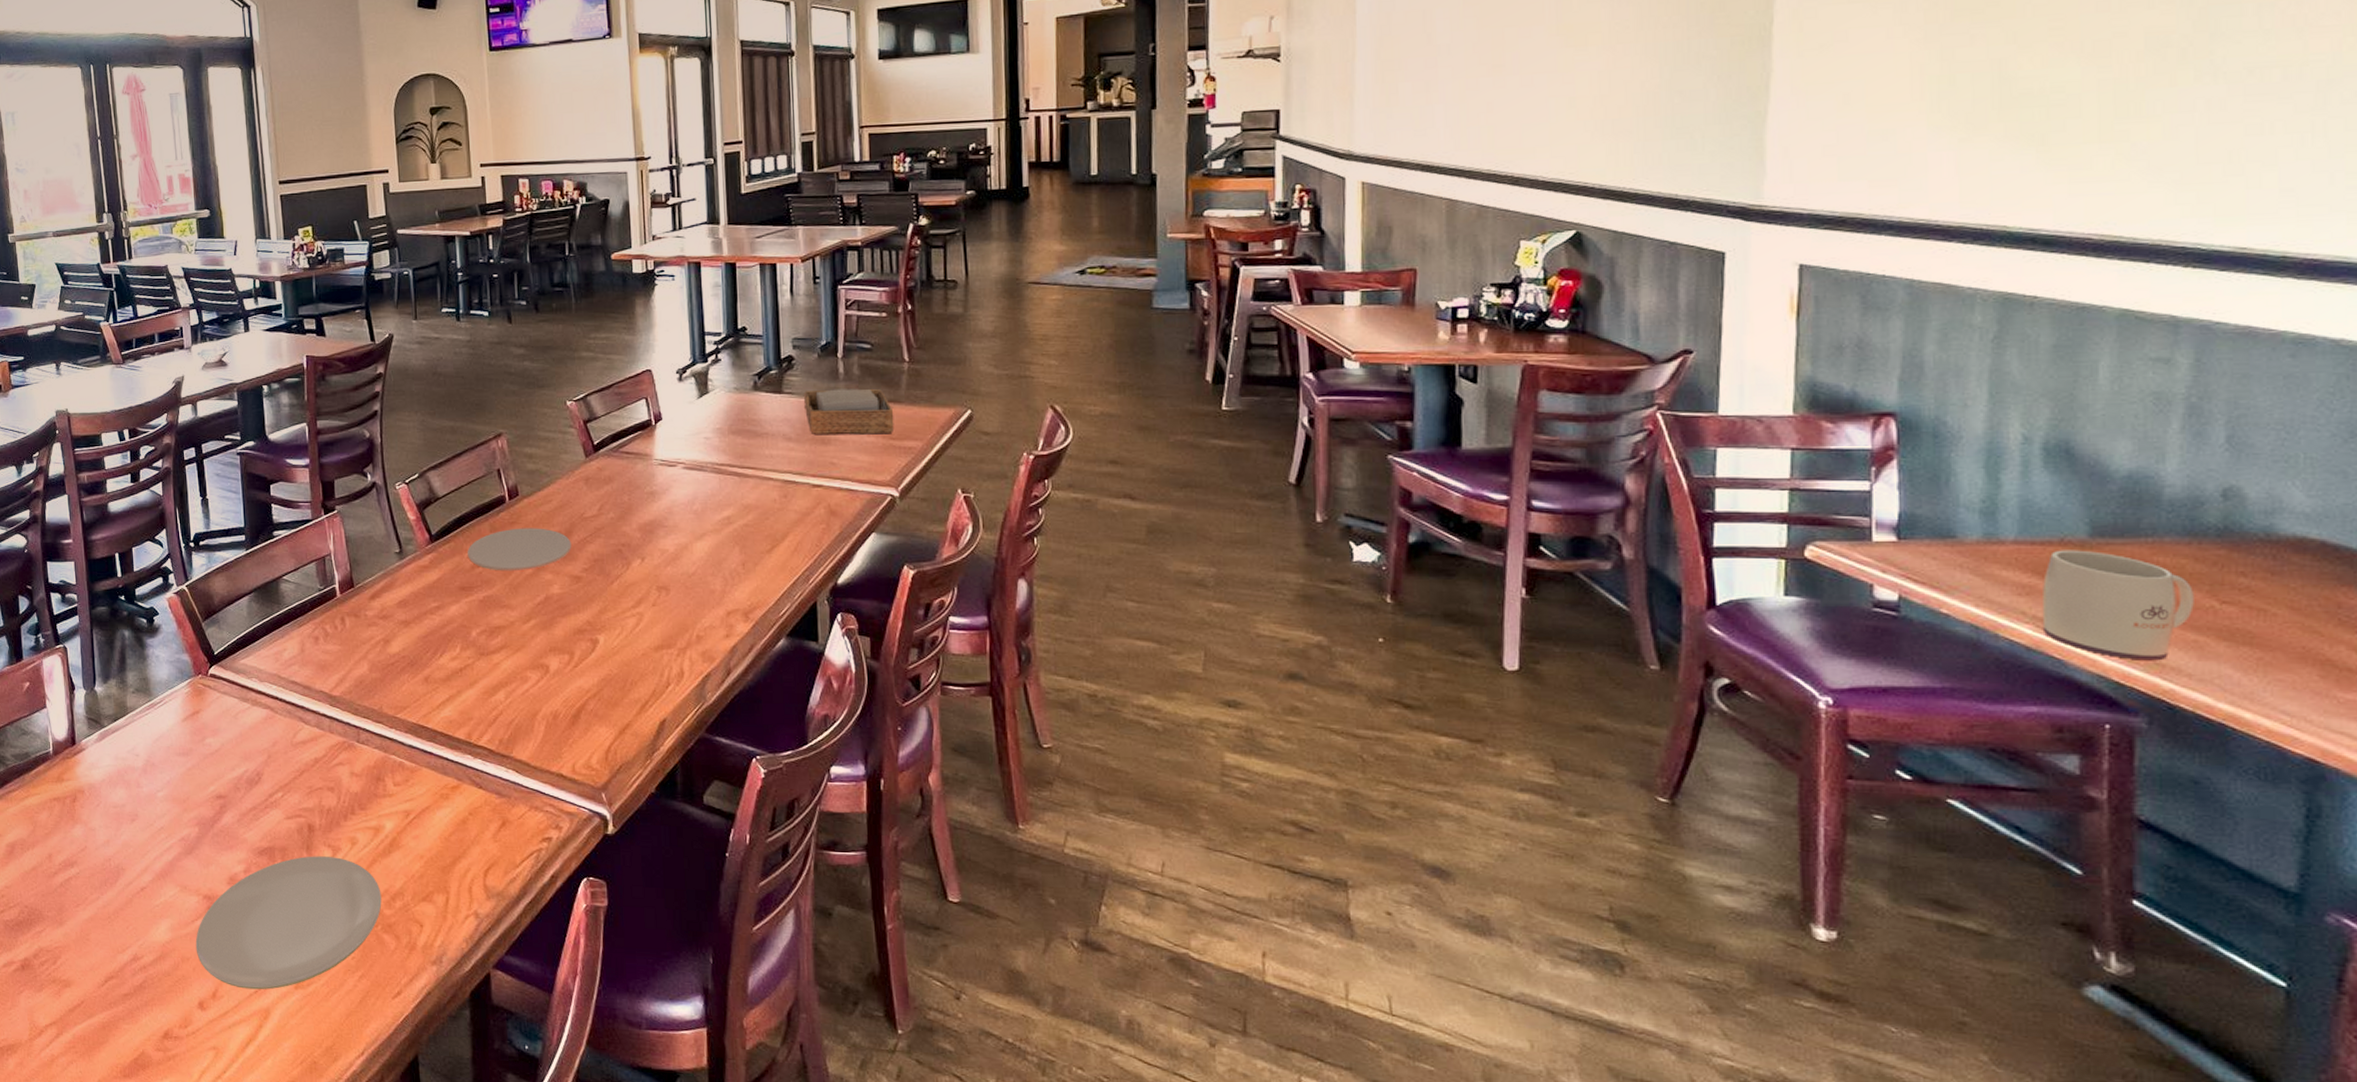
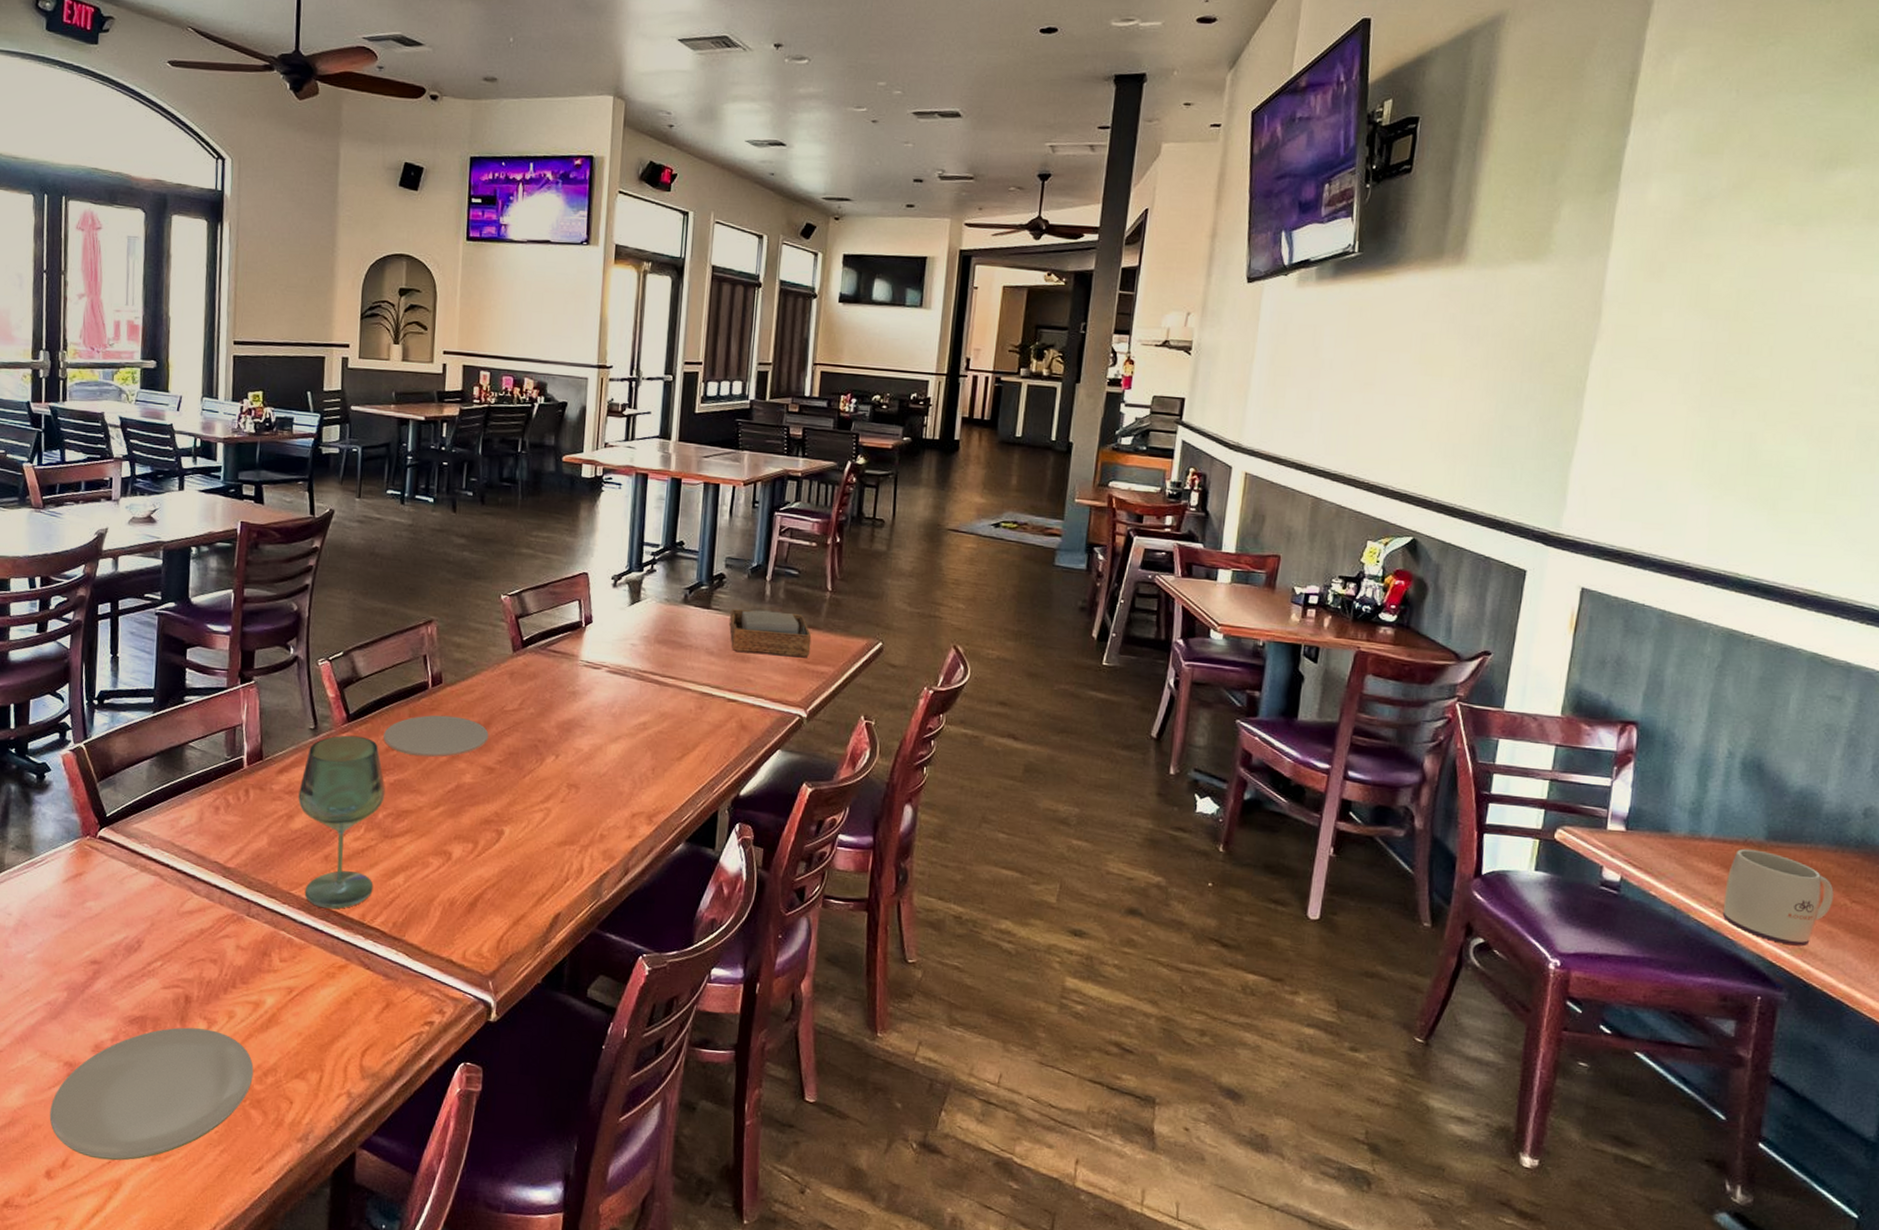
wine glass: none [392,556,476,730] -> present [298,735,385,909]

